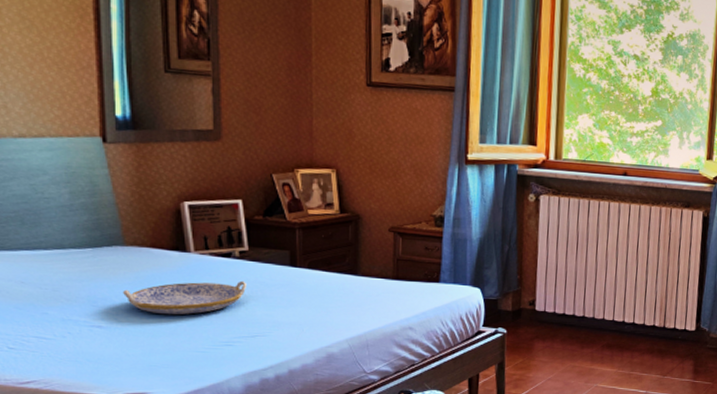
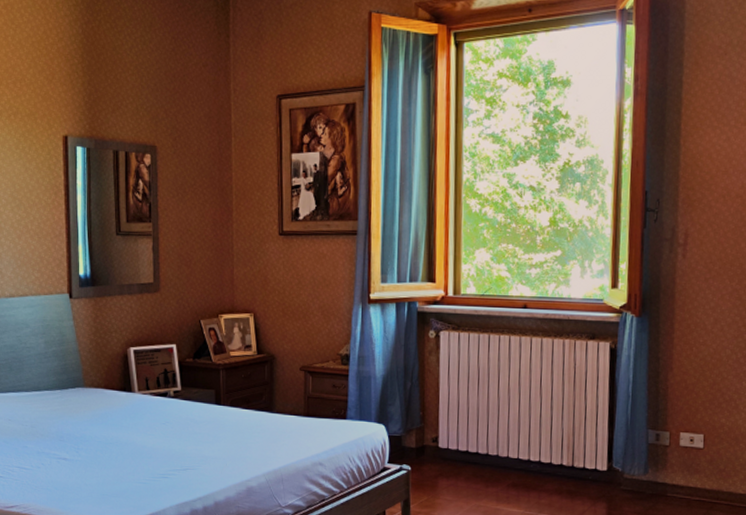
serving tray: present [123,280,246,315] -> none [83,418,179,449]

